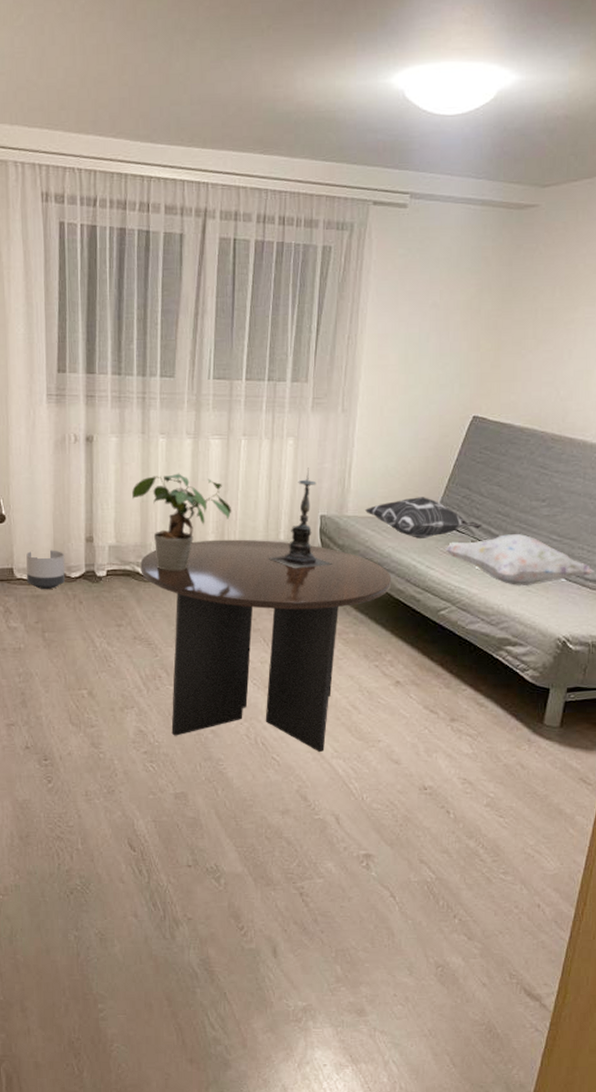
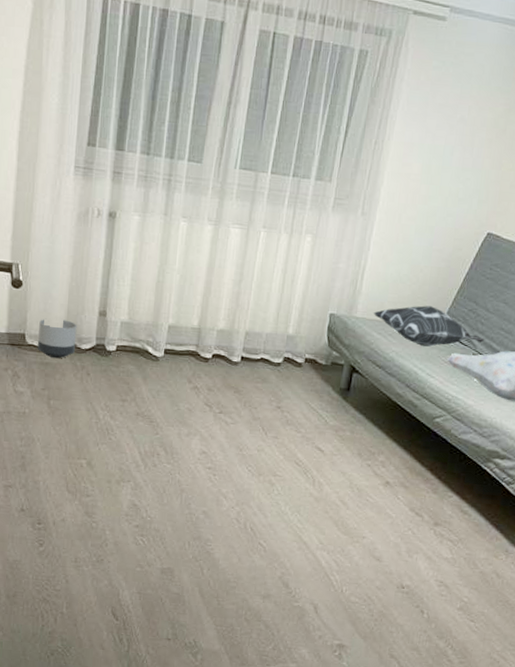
potted plant: present [132,473,232,571] -> none [149,257,245,354]
coffee table: present [140,539,392,753] -> none [149,326,393,543]
candle holder: present [269,468,332,569] -> none [276,266,336,364]

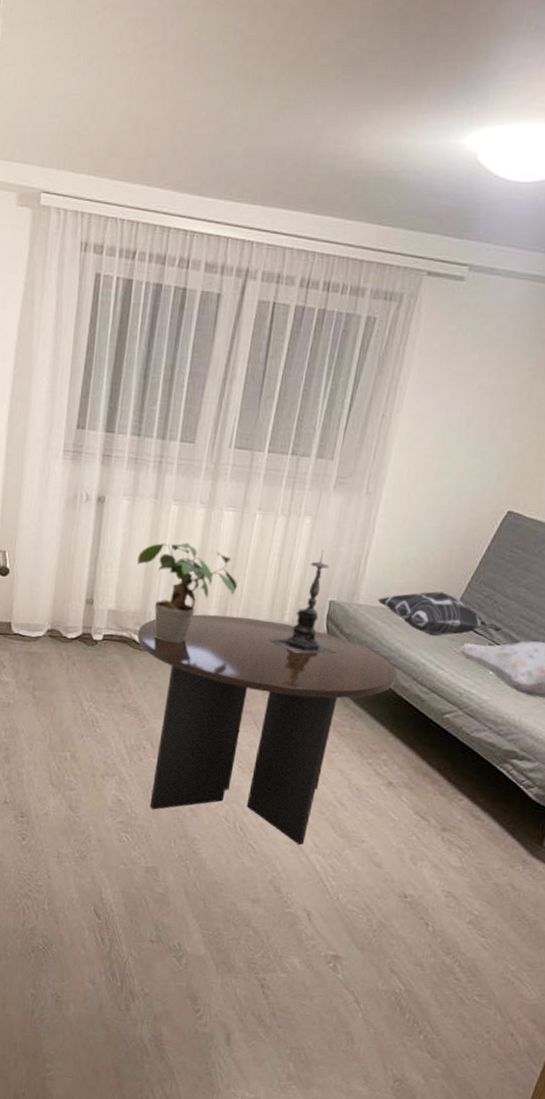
planter: present [37,318,77,359] -> none [23,606,64,648]
potted plant: none [149,257,245,354] -> present [137,542,238,643]
coffee table: none [149,326,393,543] -> present [137,614,398,845]
candle holder: none [276,266,336,364] -> present [270,550,336,654]

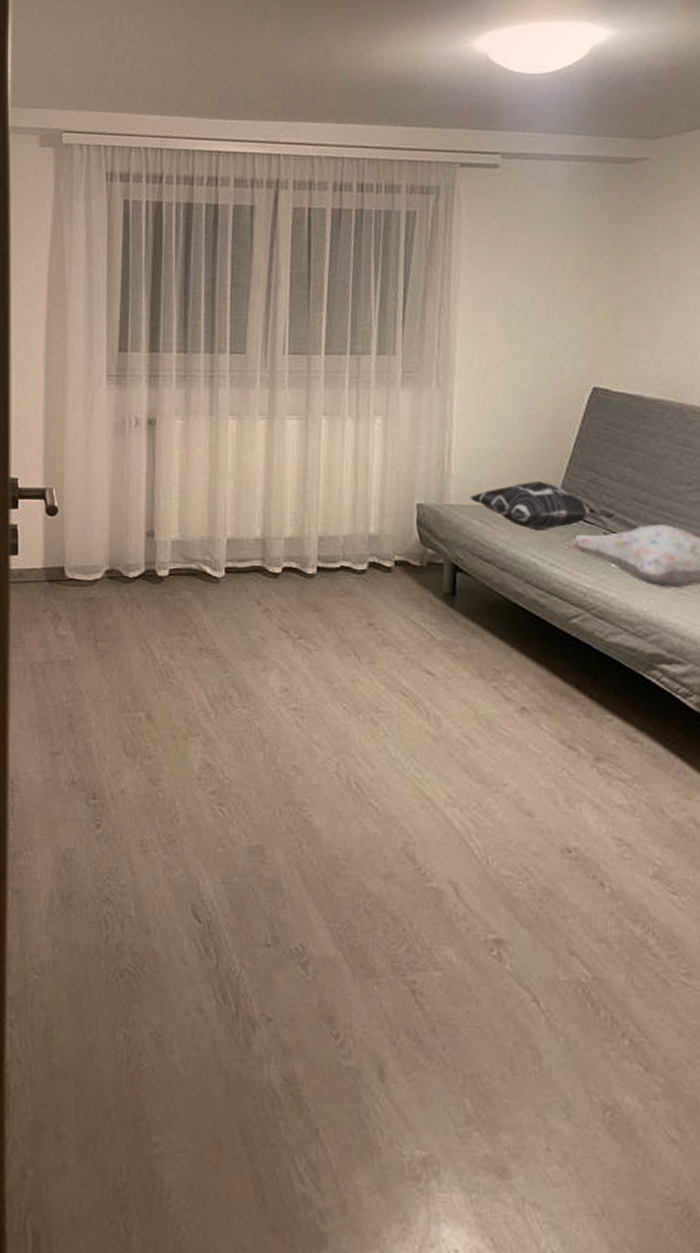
potted plant: present [137,542,238,643] -> none [199,458,313,570]
coffee table: present [137,614,398,845] -> none [208,532,508,799]
candle holder: present [270,550,336,654] -> none [357,449,433,568]

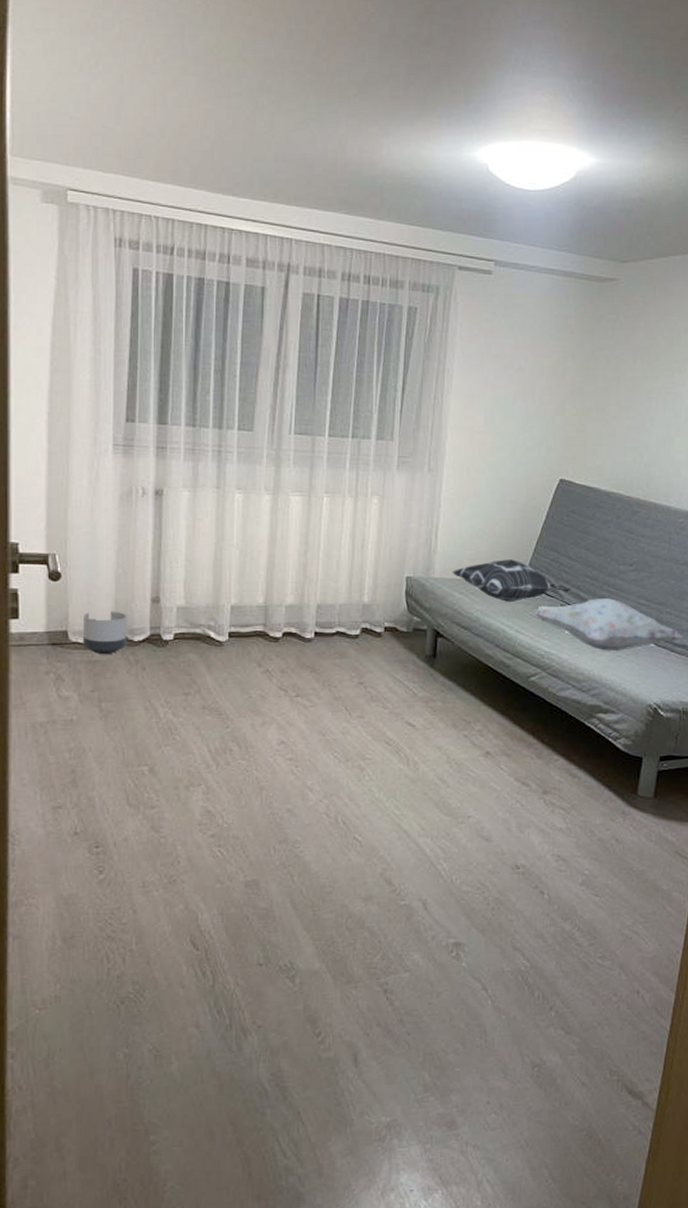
planter: none [78,546,123,592] -> present [82,611,128,655]

